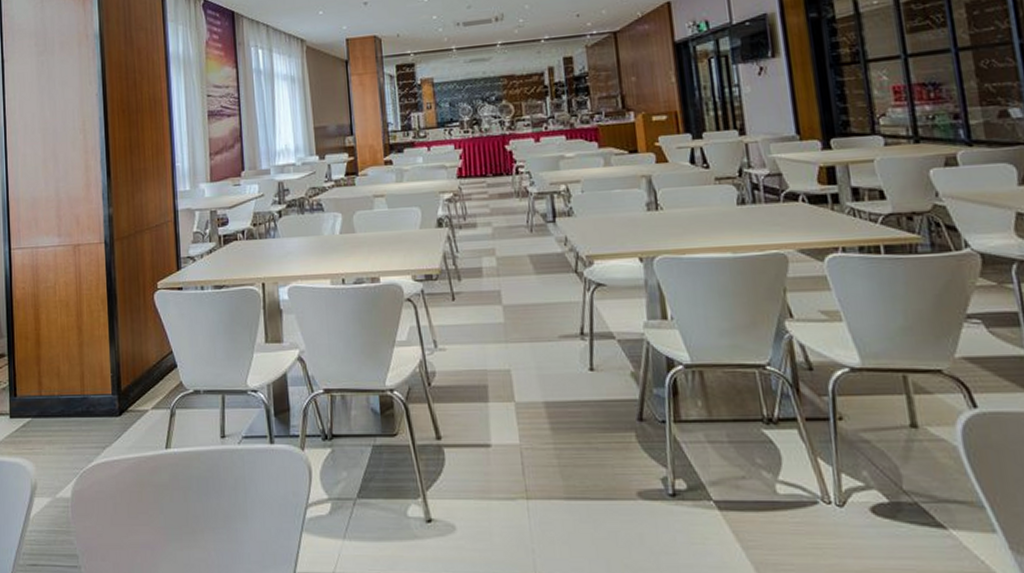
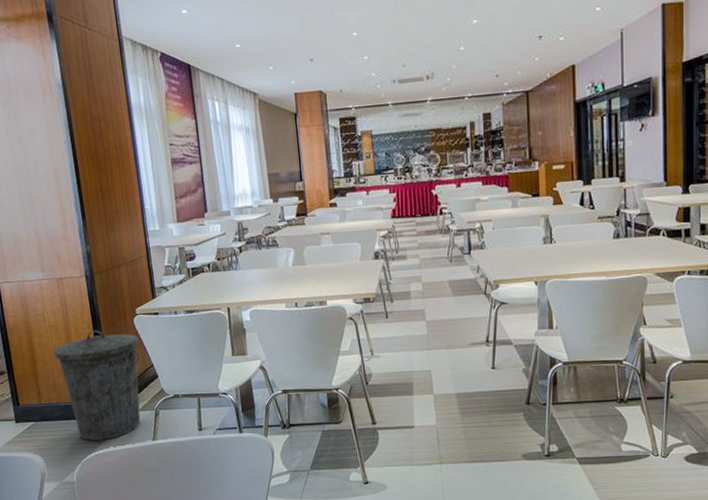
trash can: none [62,306,158,445] -> present [54,330,141,441]

